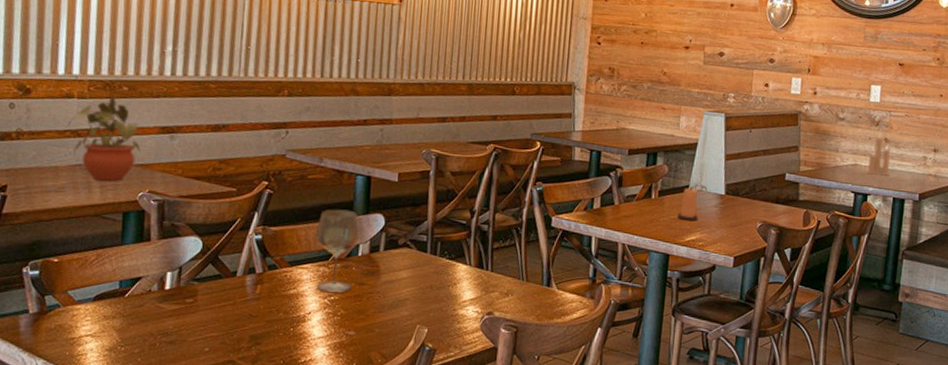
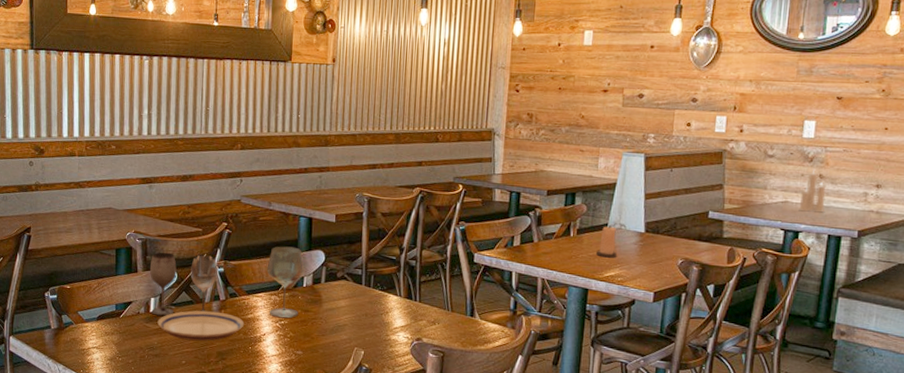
potted plant: present [68,96,141,181] -> none [72,154,127,223]
wineglass: none [167,216,254,294] -> present [150,252,218,316]
plate: none [174,286,286,324] -> present [157,310,245,341]

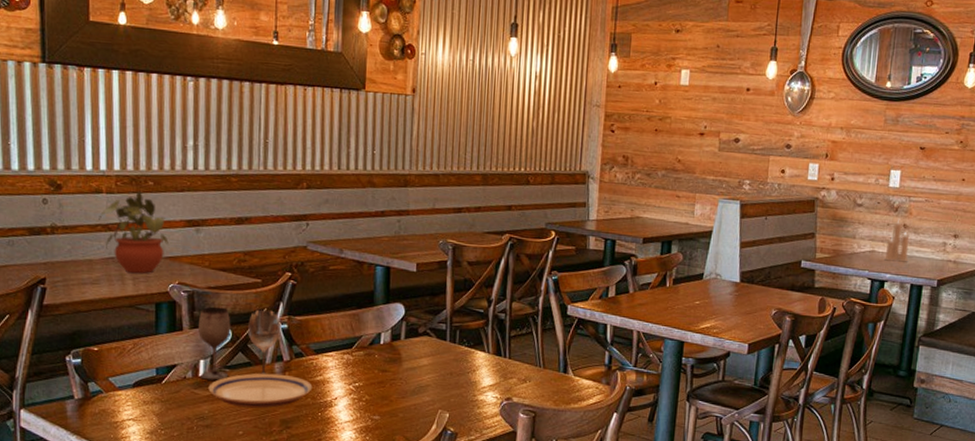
potted plant: none [72,154,127,223] -> present [99,191,169,273]
wine glass: present [267,246,304,318] -> none [338,299,382,380]
candle: present [596,225,617,258] -> none [692,275,712,309]

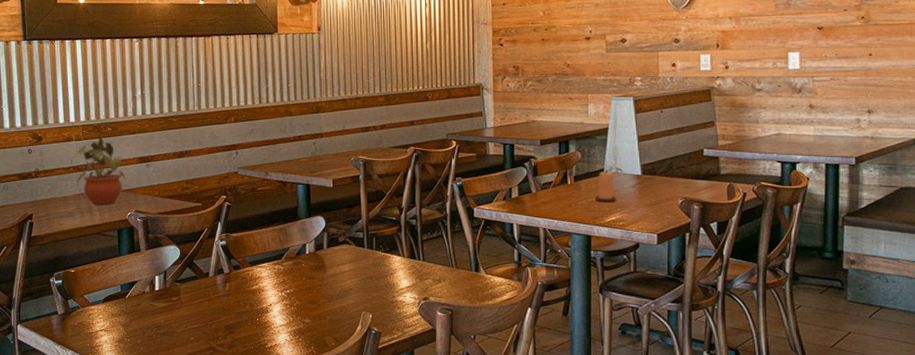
wineglass: present [199,306,280,381] -> none [153,229,220,293]
plate: present [208,373,313,409] -> none [163,285,250,316]
candle: none [692,275,712,309] -> present [596,170,616,203]
candle: present [884,219,909,262] -> none [793,100,819,142]

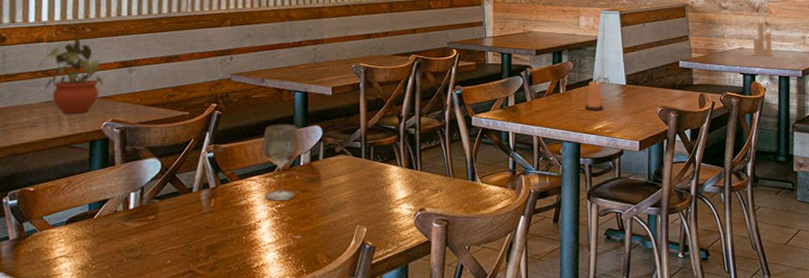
wine glass: none [268,215,306,287] -> present [261,124,301,201]
candle: none [793,100,819,142] -> present [752,18,773,56]

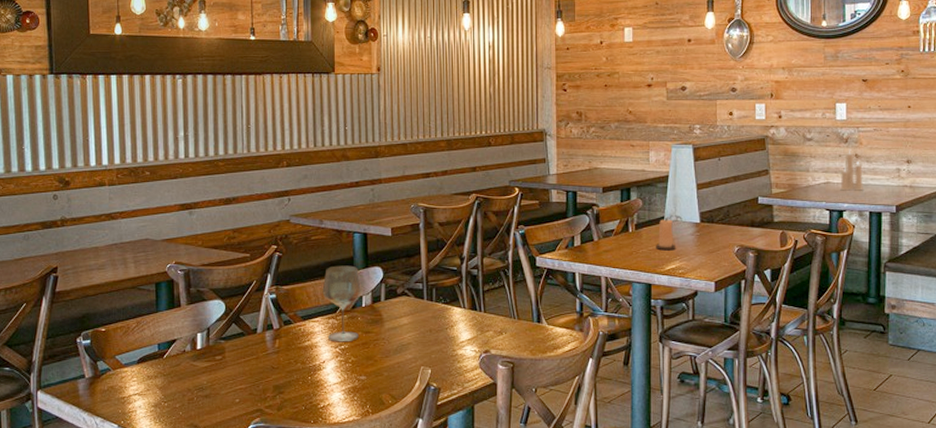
potted plant: present [39,38,103,114] -> none [103,181,165,256]

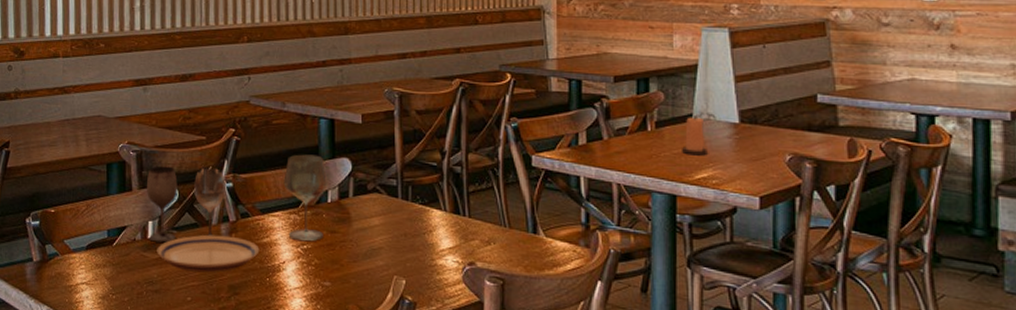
wineglass: none [195,282,269,352] -> present [147,166,225,243]
plate: none [206,342,302,376] -> present [157,235,260,273]
candle: present [840,150,863,191] -> none [930,38,963,91]

